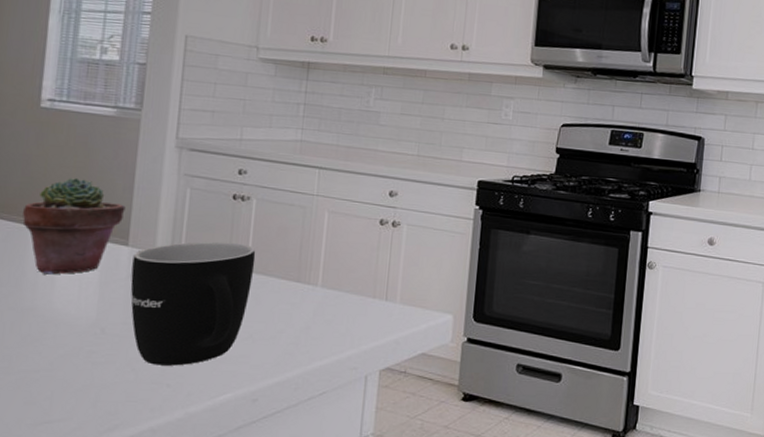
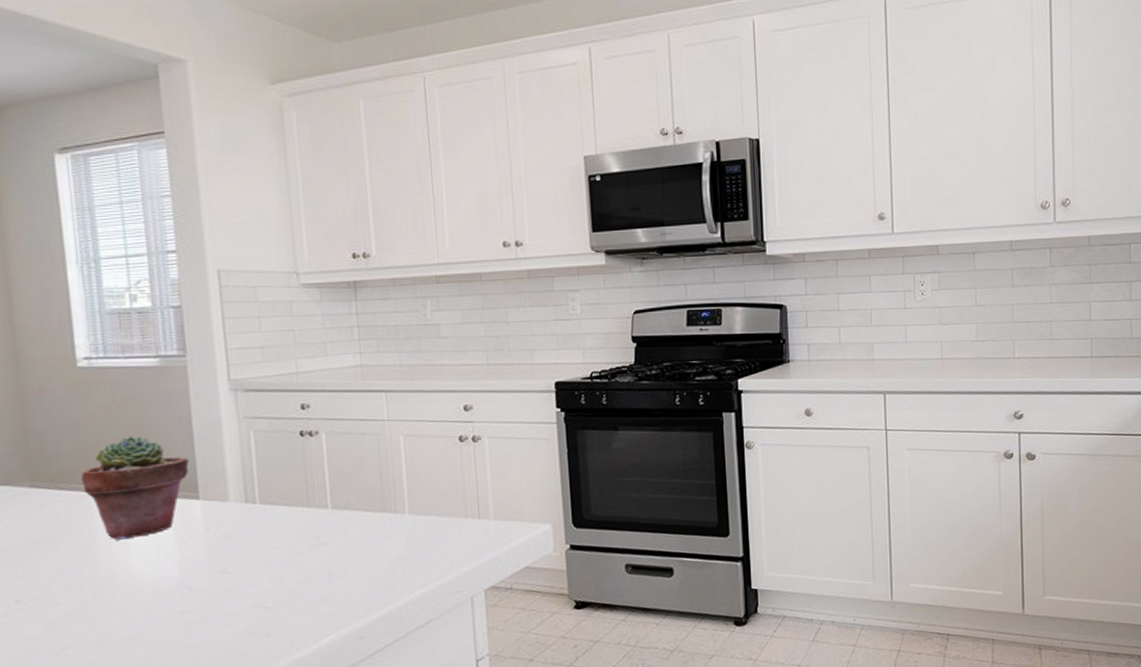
mug: present [130,242,256,366] -> none [206,480,337,617]

